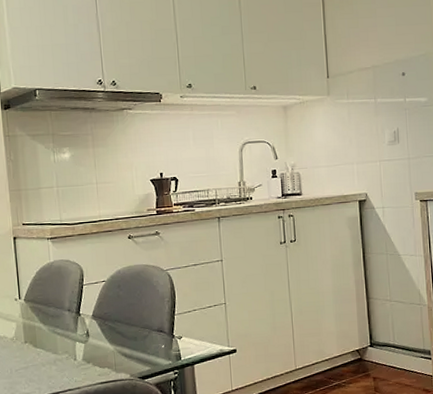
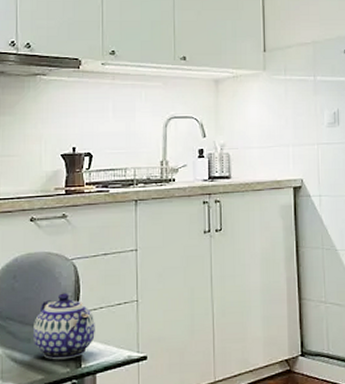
teapot: none [138,298,191,354] -> present [34,293,95,360]

